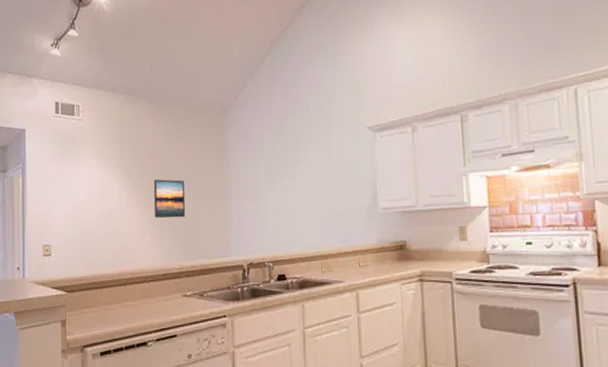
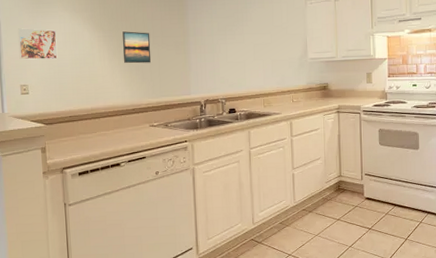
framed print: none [43,179,83,216] -> present [18,28,58,60]

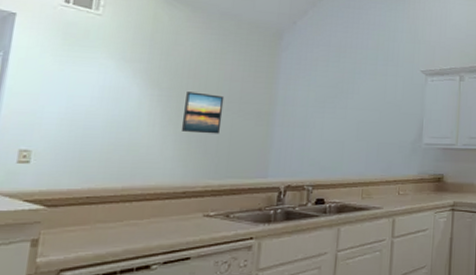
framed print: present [18,28,58,60] -> none [26,74,91,120]

